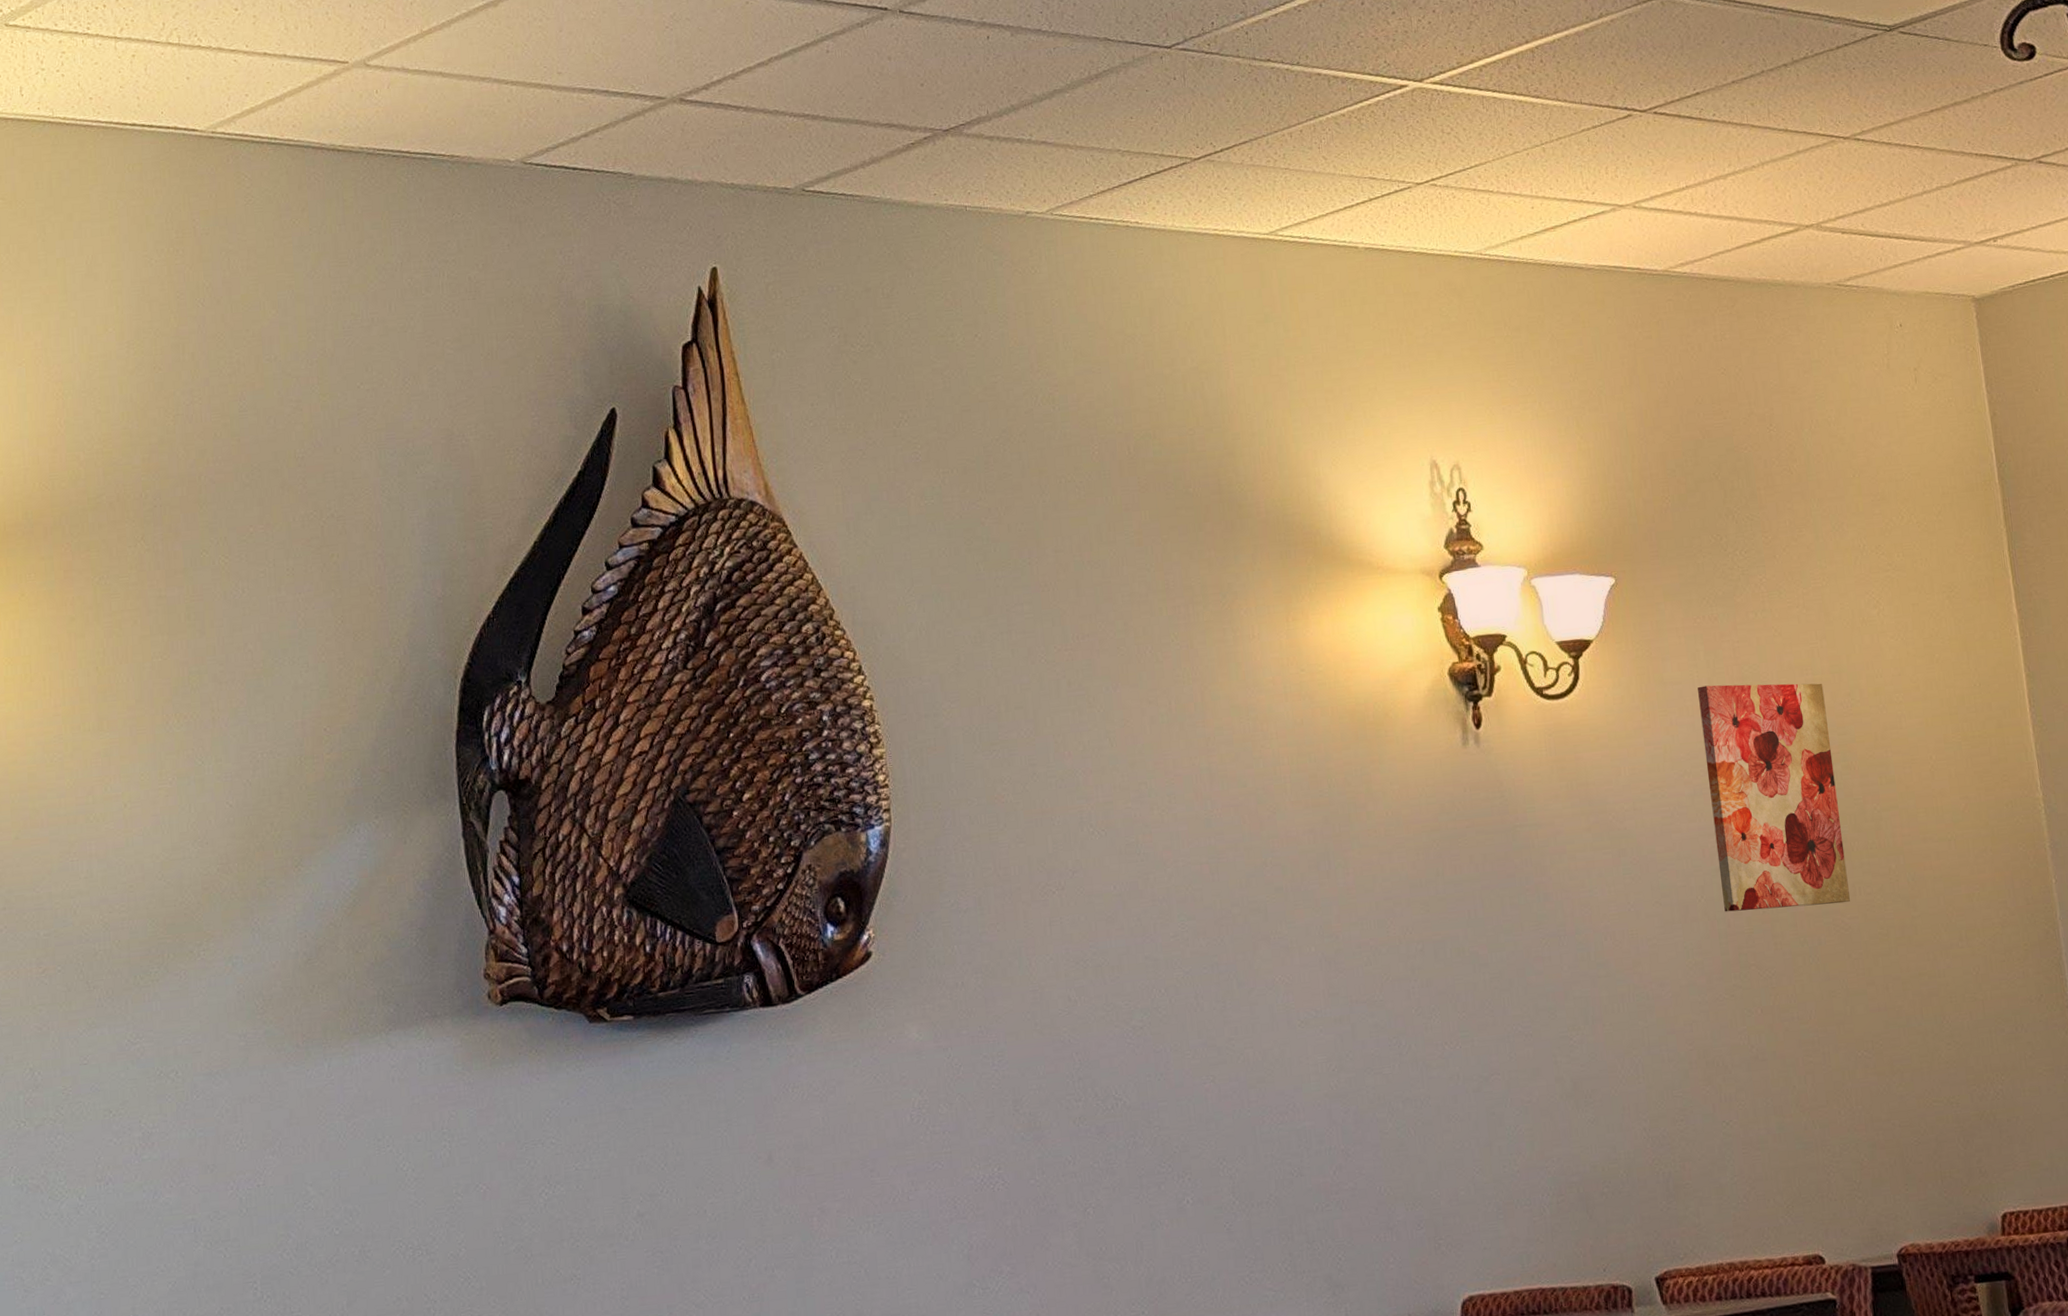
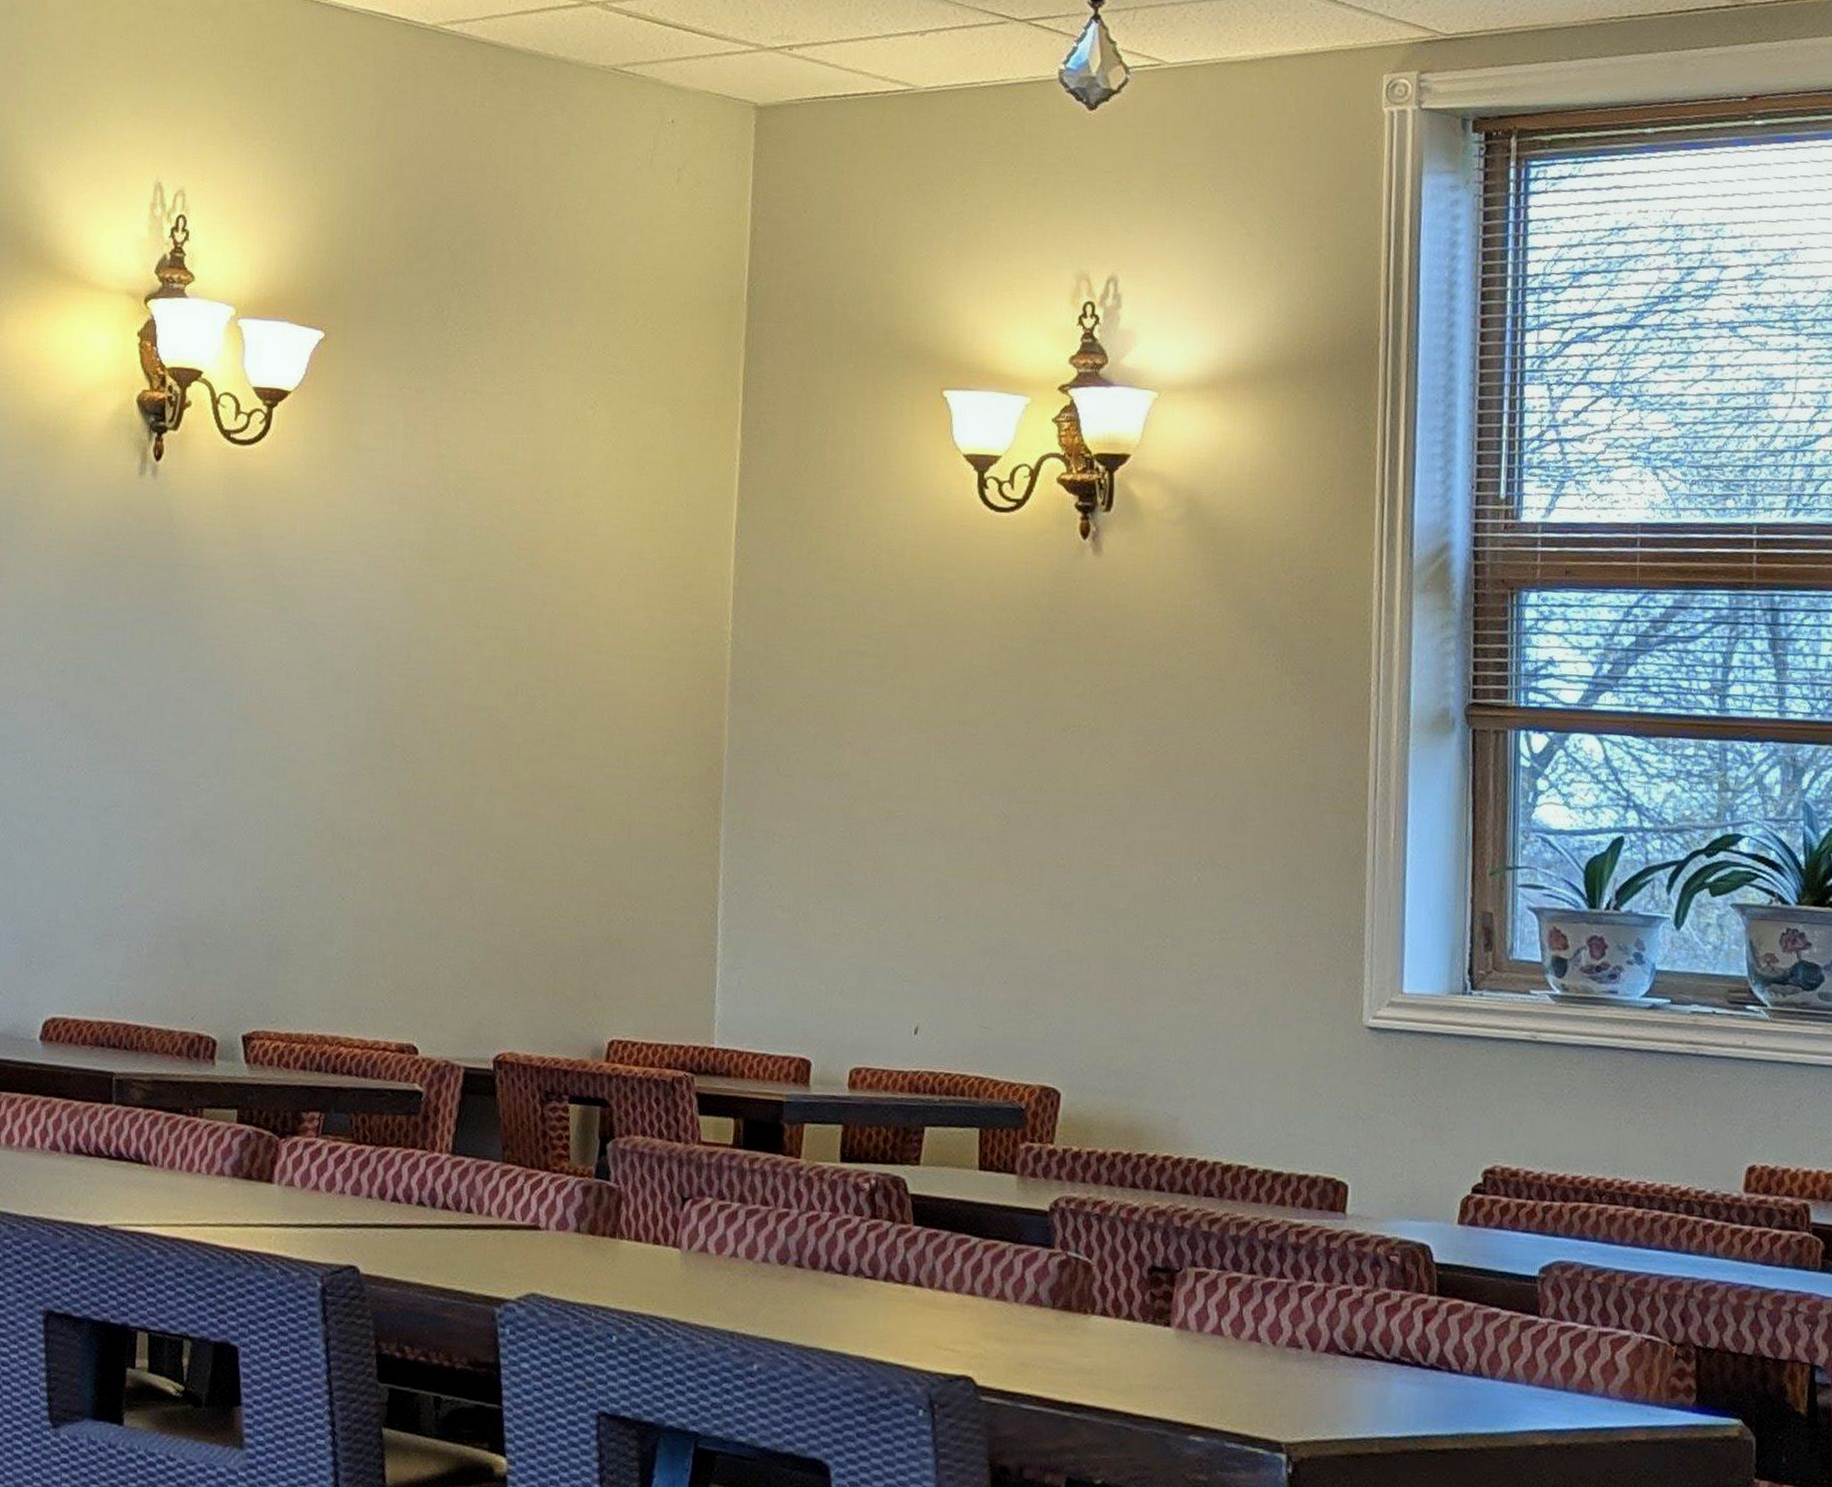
wall art: present [1698,683,1850,912] -> none [378,457,522,702]

